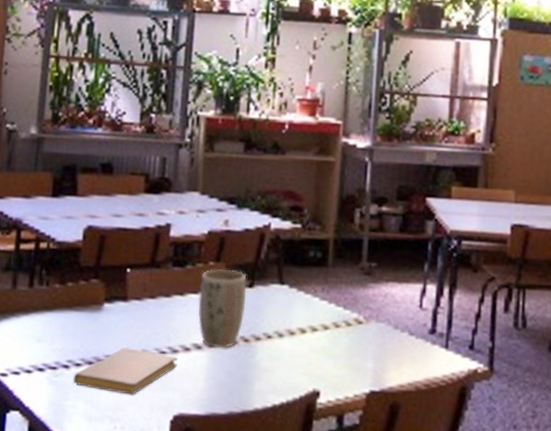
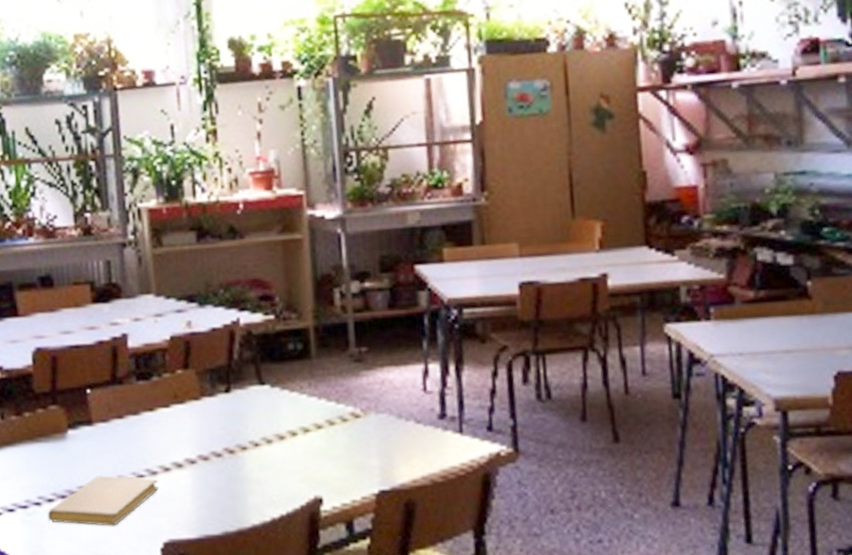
plant pot: present [198,268,248,348] -> none [169,375,225,464]

